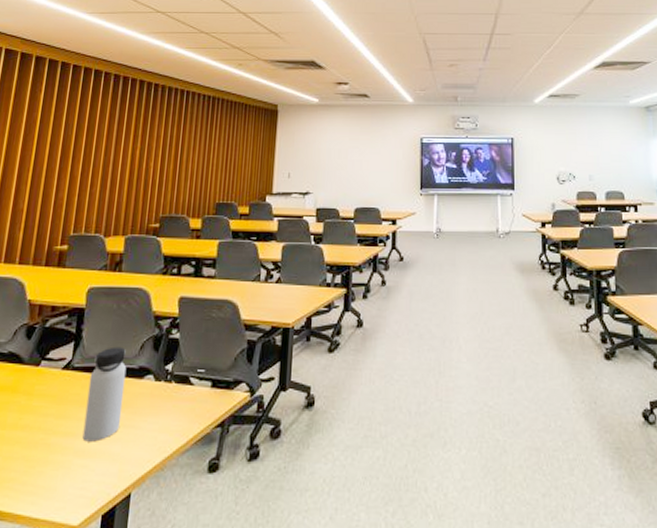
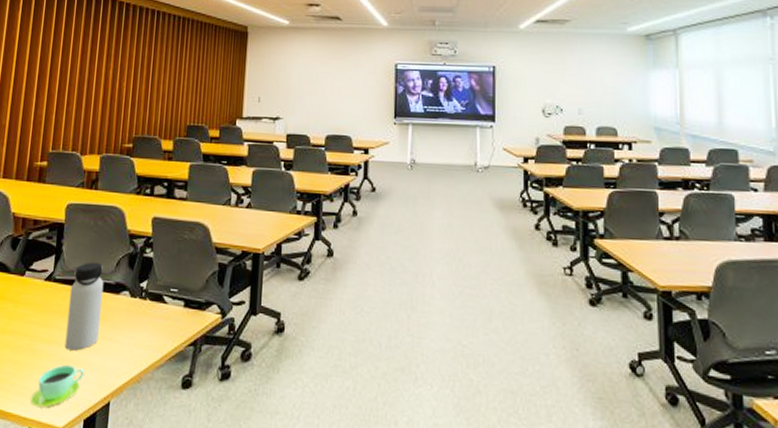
cup: none [42,457,104,507] -> present [30,364,85,408]

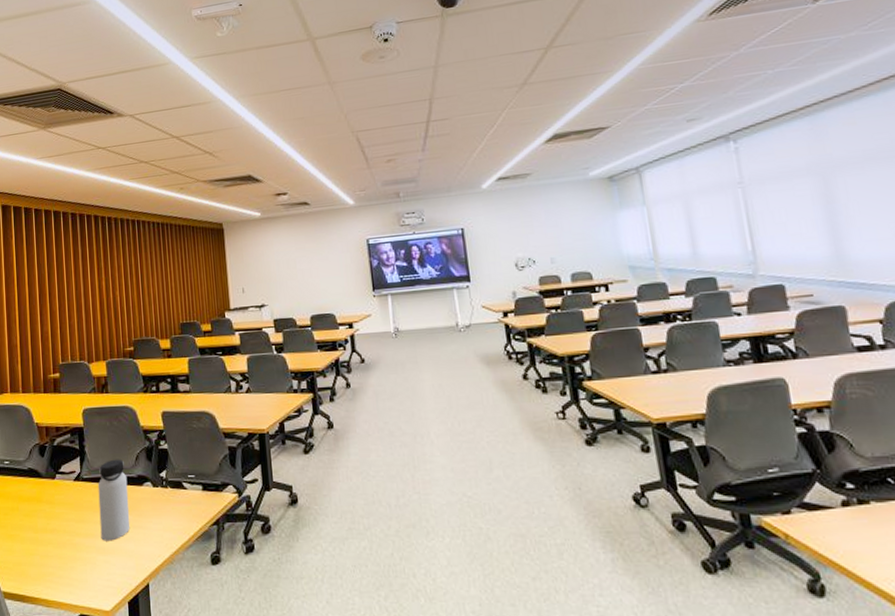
cup: present [30,364,85,408] -> none [77,554,123,595]

